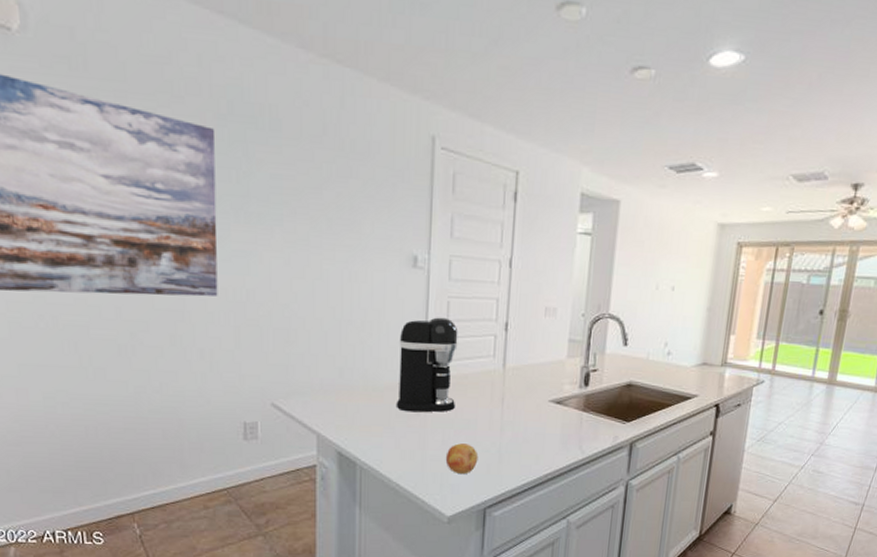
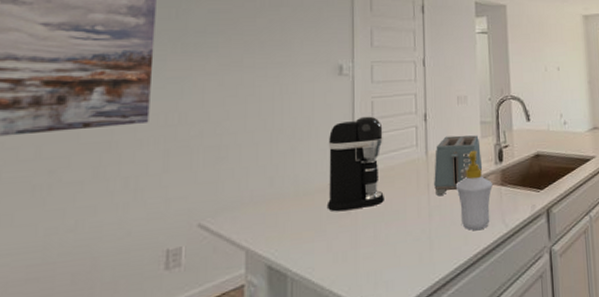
fruit: present [445,443,479,475] -> none [378,235,410,269]
toaster: none [509,350,565,411] -> present [434,135,483,195]
soap bottle: none [532,369,574,451] -> present [455,150,493,230]

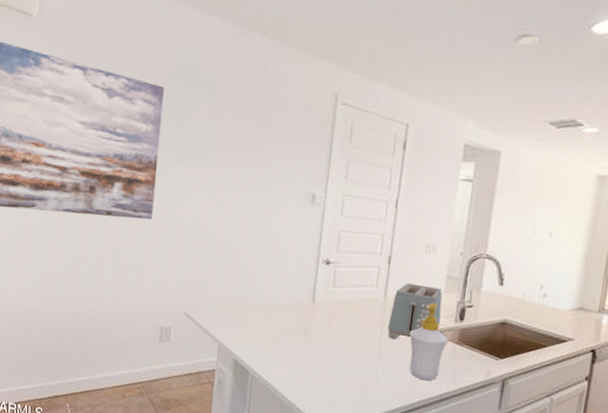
coffee maker: present [326,116,384,212] -> none [286,247,346,333]

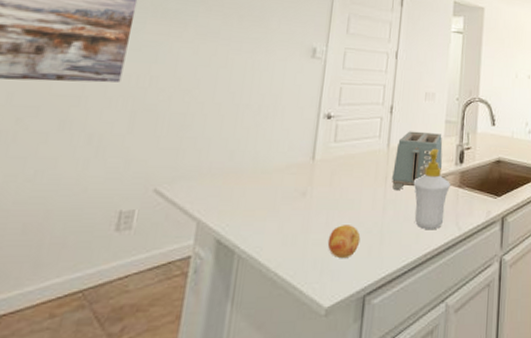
fruit: none [326,363,357,393] -> present [327,225,361,259]

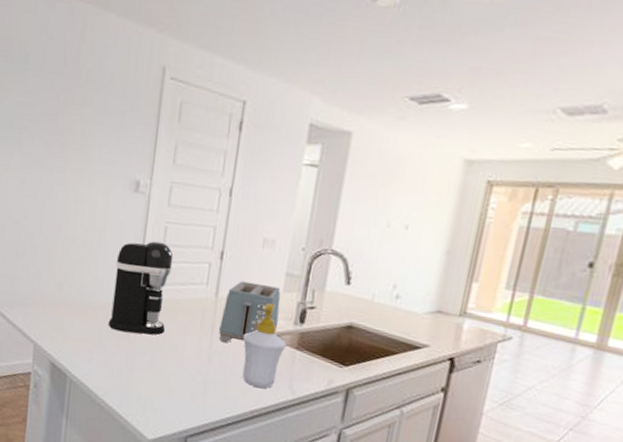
coffee maker: none [282,101,348,194] -> present [107,241,174,335]
fruit: present [327,225,361,259] -> none [151,368,184,400]

